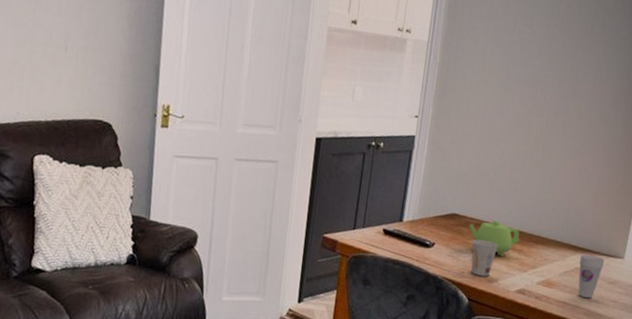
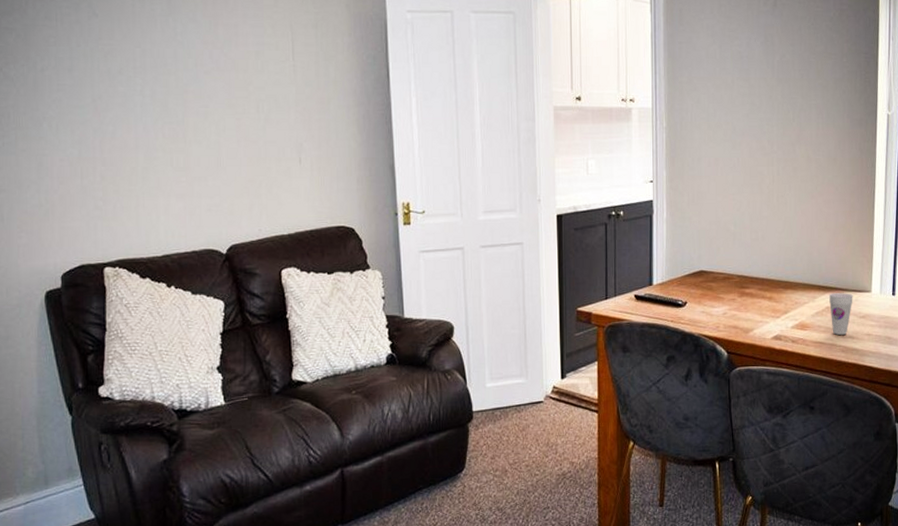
teapot: present [469,220,520,257] -> none [718,272,768,306]
cup: present [471,239,499,277] -> none [722,292,749,328]

